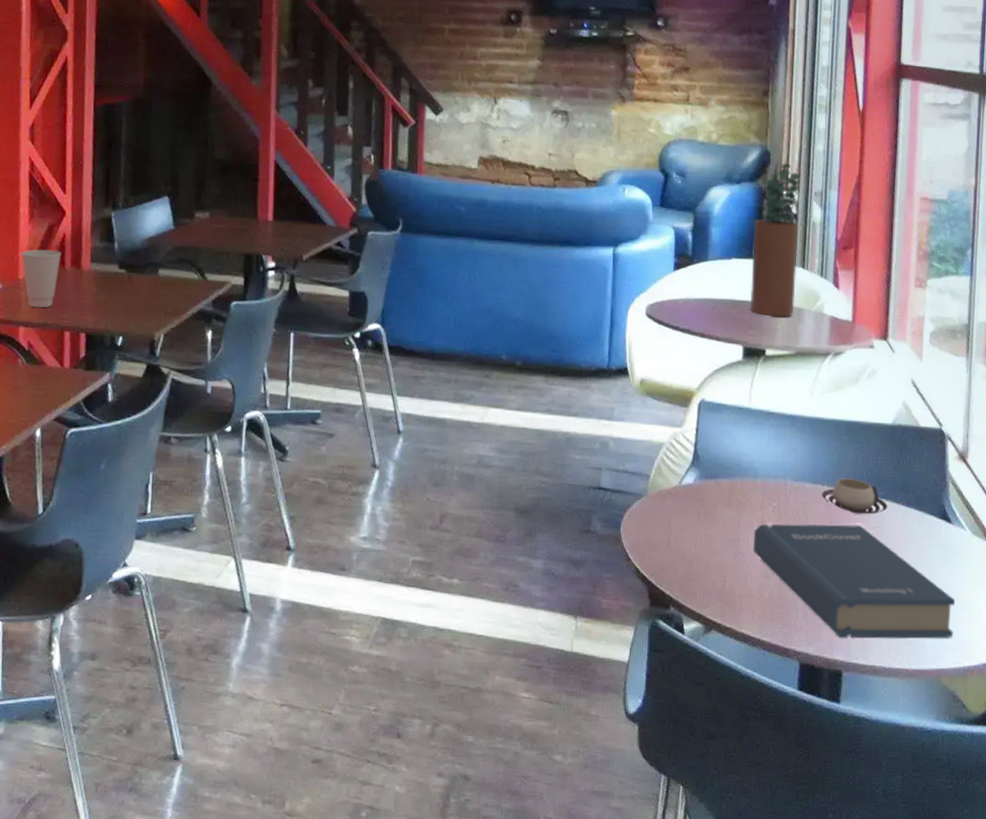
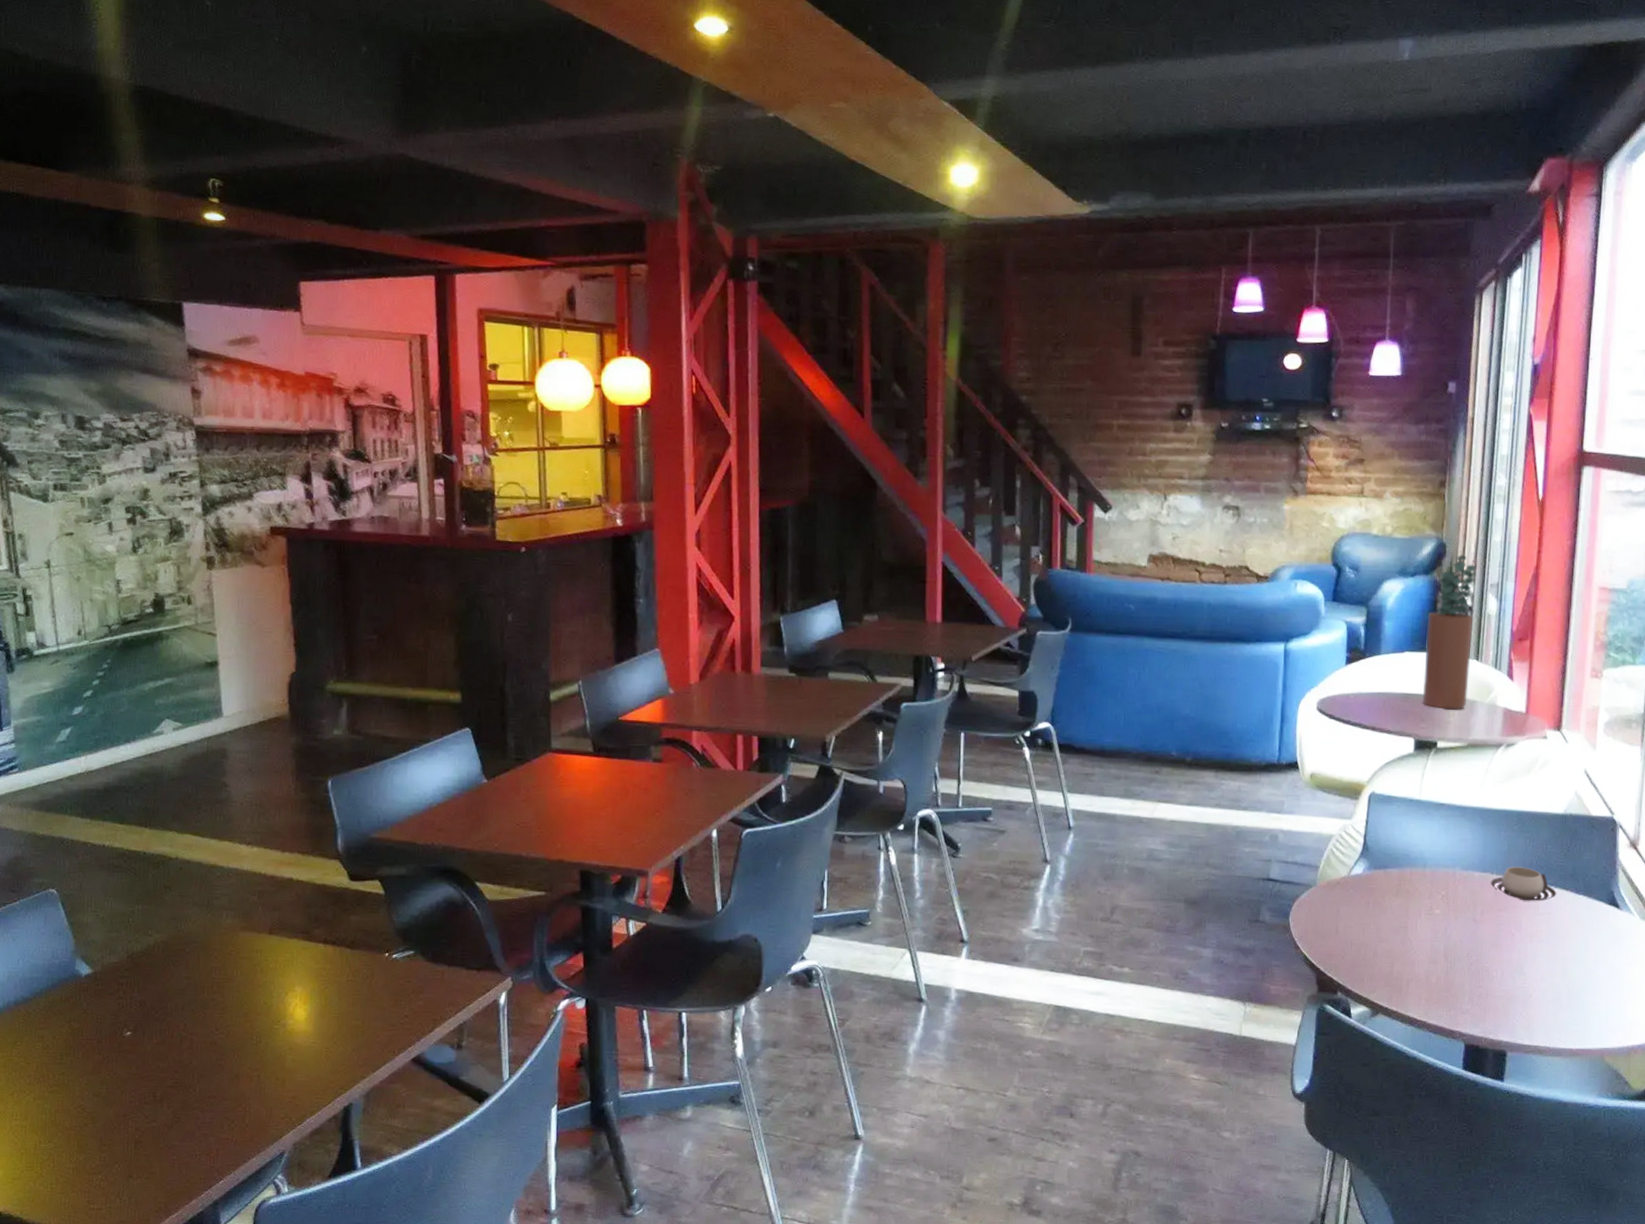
cup: present [21,249,62,308] -> none [692,654,732,712]
hardback book: present [753,523,956,638] -> none [1420,911,1622,1019]

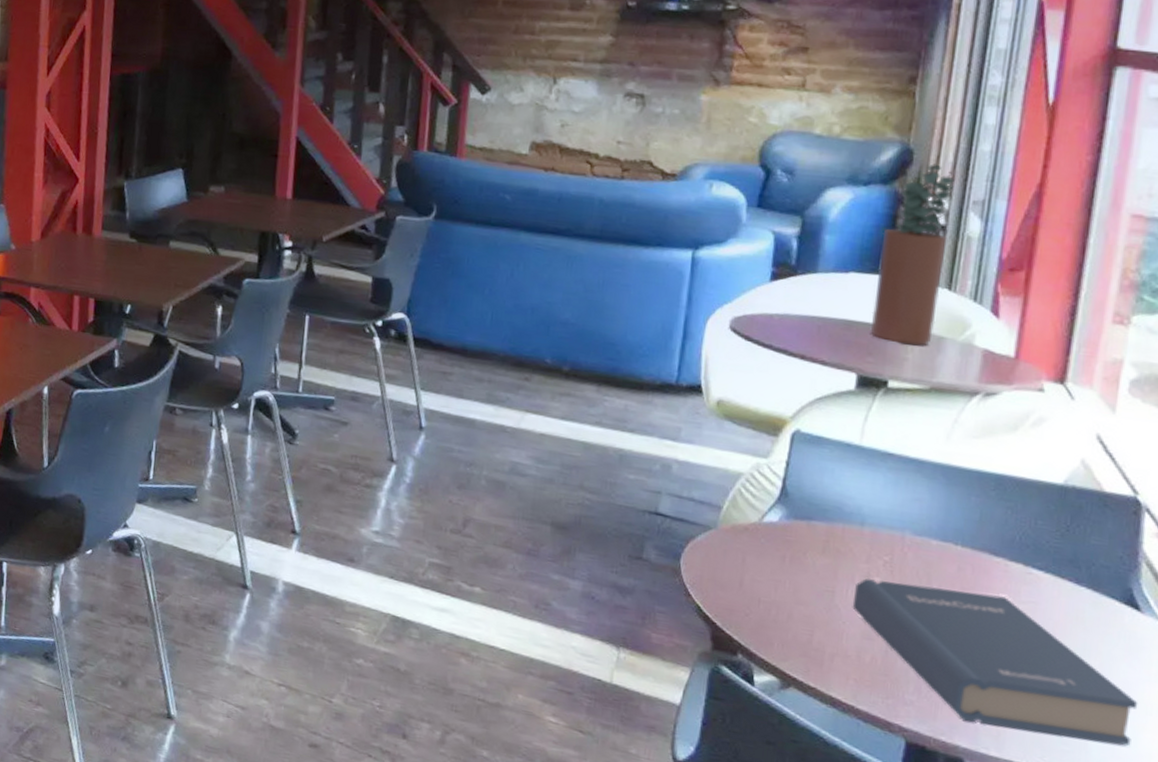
hardback book: none [1420,911,1622,1019] -> present [852,577,1138,746]
cup: present [1490,866,1557,902] -> none [953,539,1047,587]

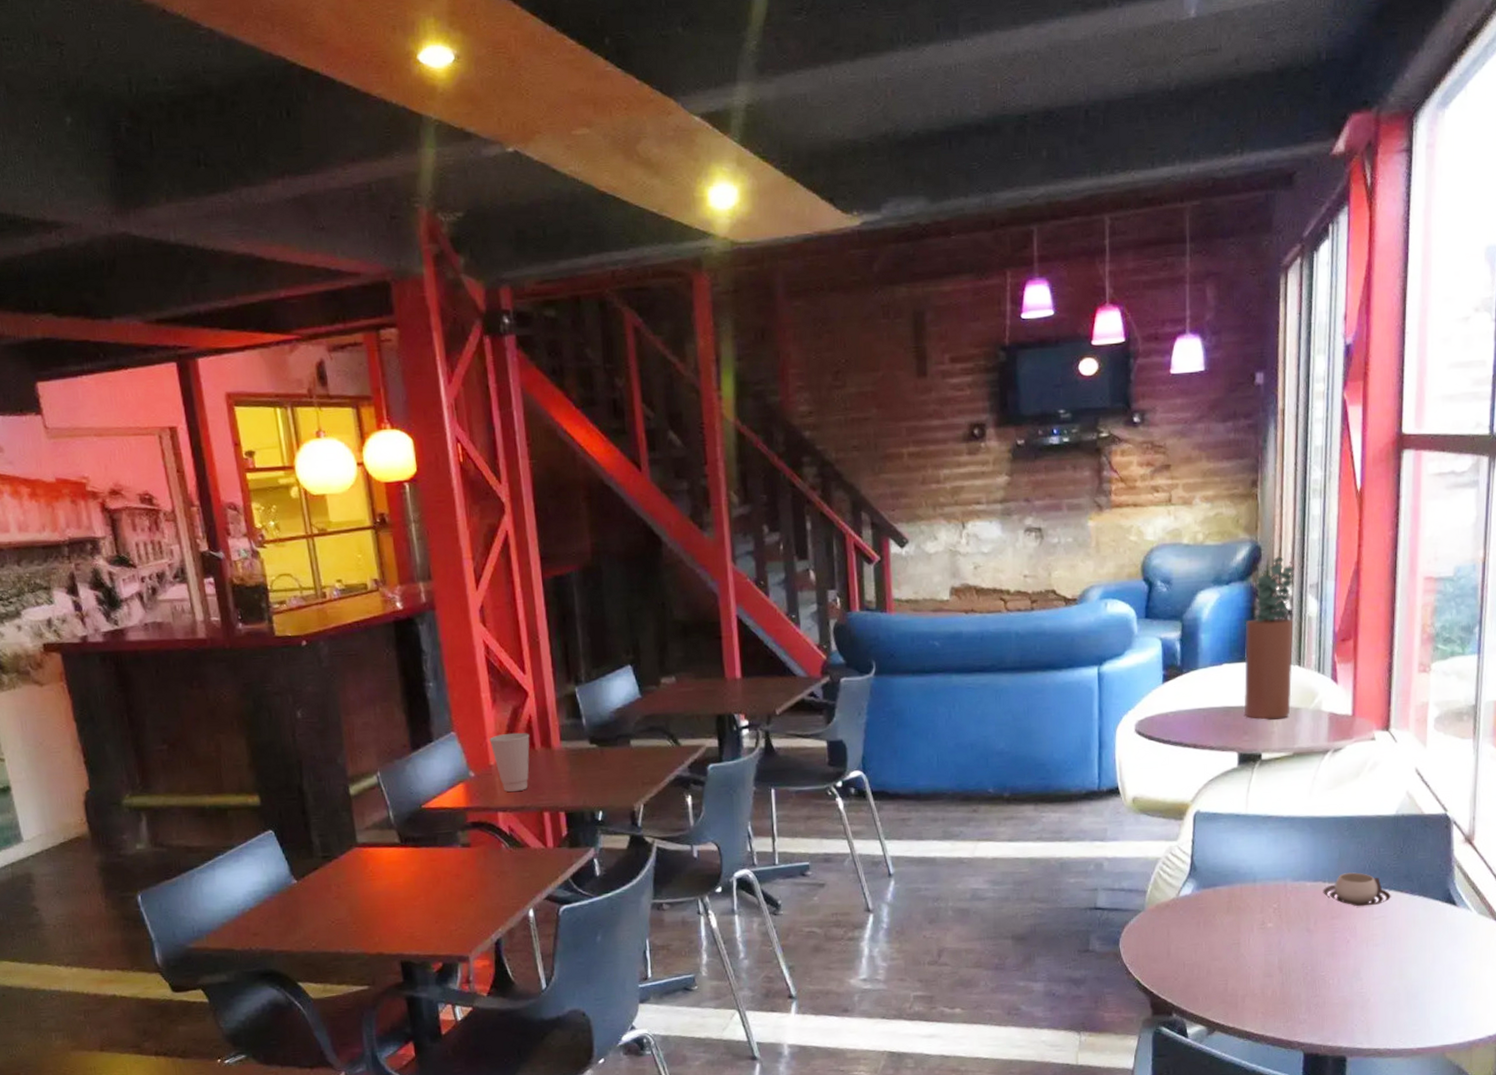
cup: none [34,214,74,271] -> present [489,732,530,792]
hardback book: present [852,577,1138,746] -> none [1254,916,1461,1025]
cup: none [953,539,1047,587] -> present [1323,872,1391,907]

